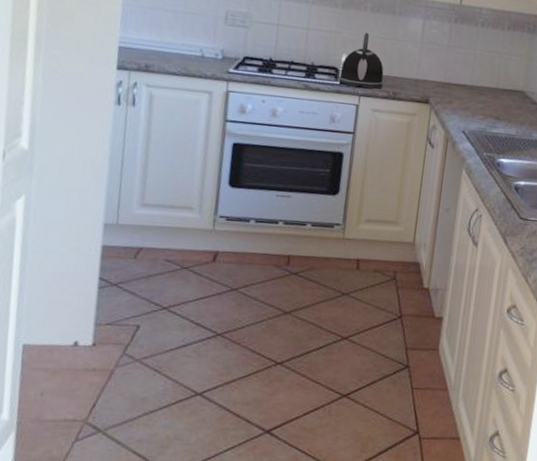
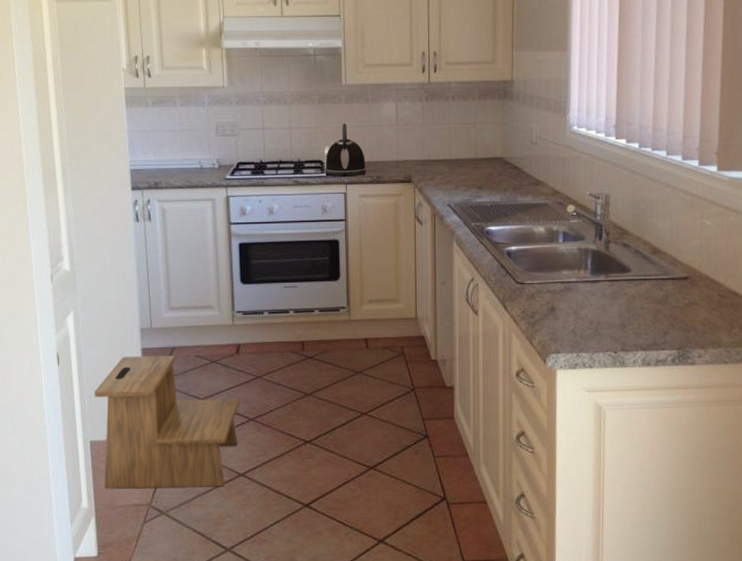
step stool: none [32,252,209,406] -> present [94,355,240,489]

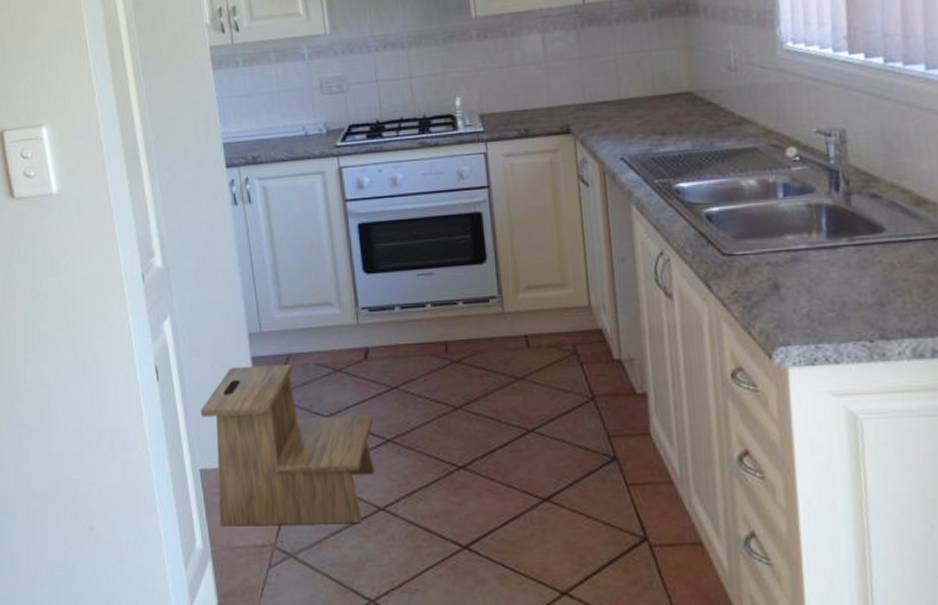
kettle: present [324,123,367,177] -> none [456,65,511,134]

